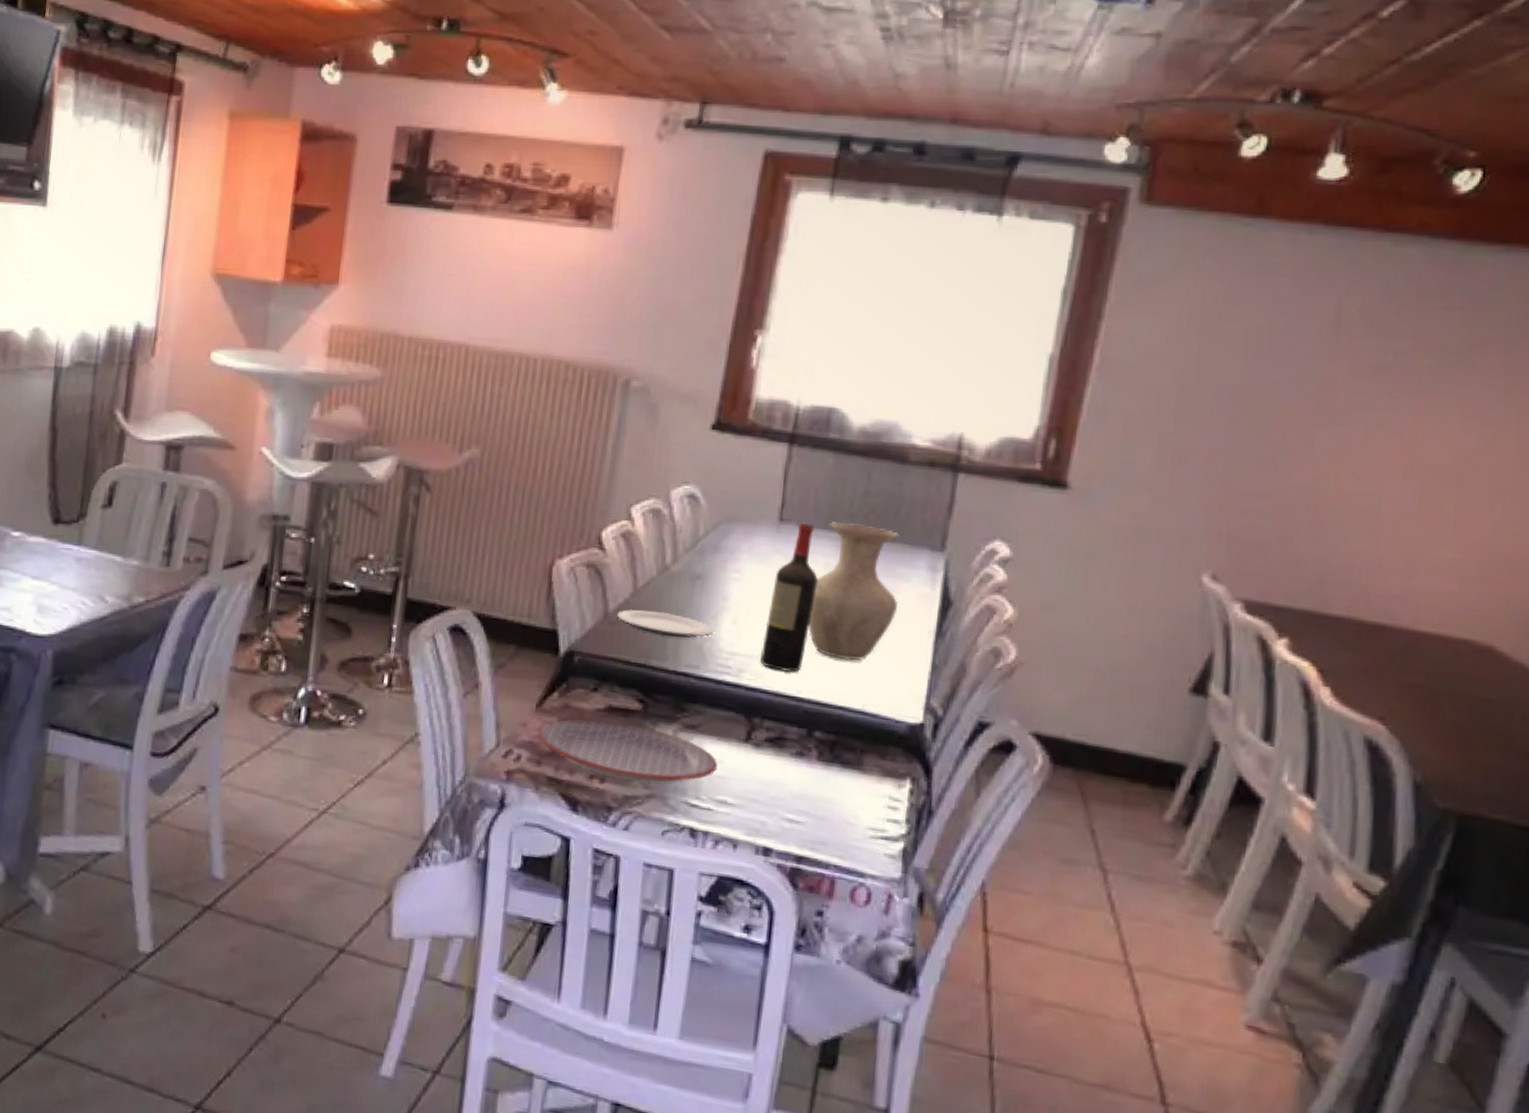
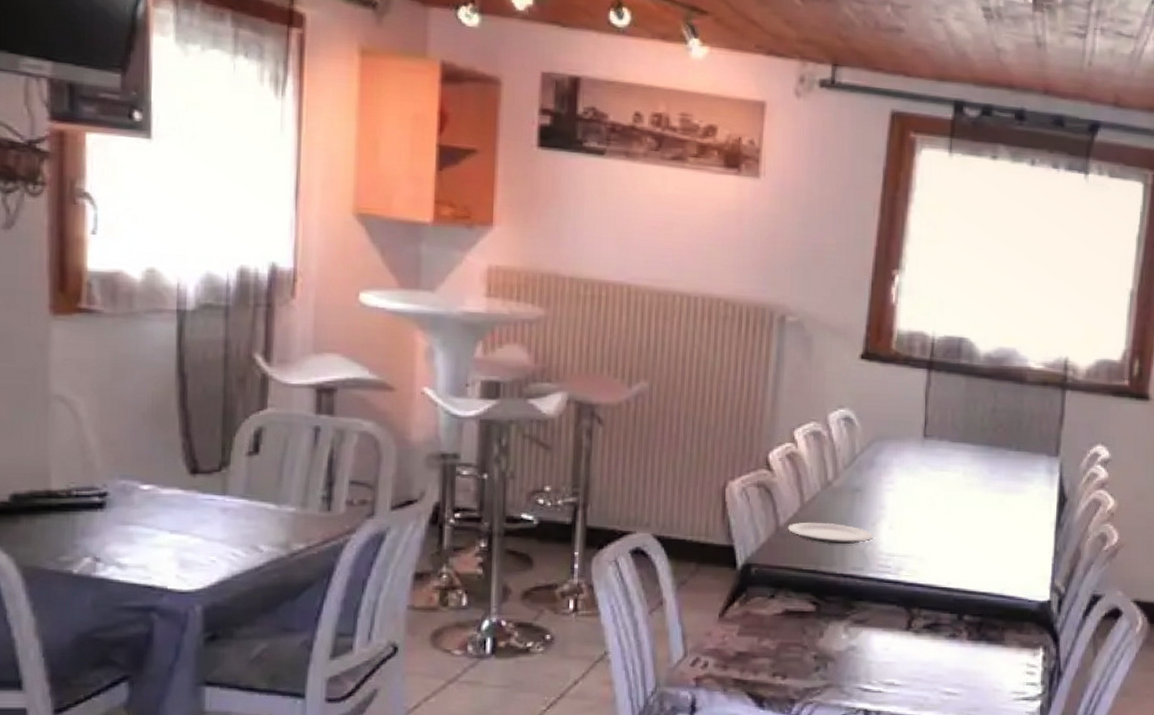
plate: present [538,719,717,783] -> none [723,623,884,674]
wine bottle: present [760,522,818,672] -> none [914,437,959,567]
vase: present [808,521,899,662] -> none [953,435,1025,553]

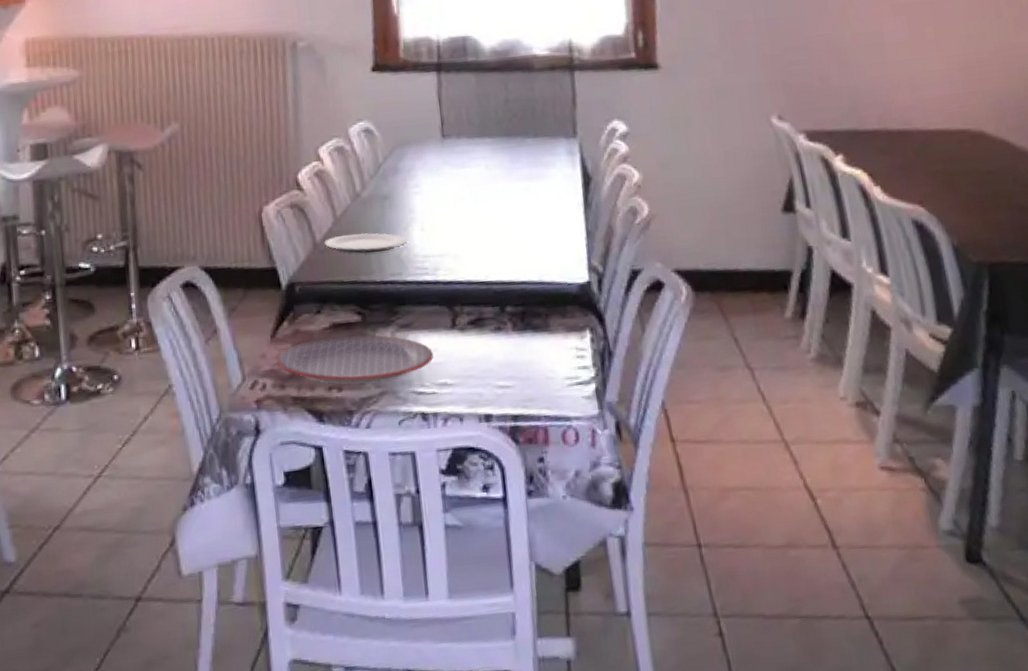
plate: none [723,623,884,674] -> present [277,335,433,384]

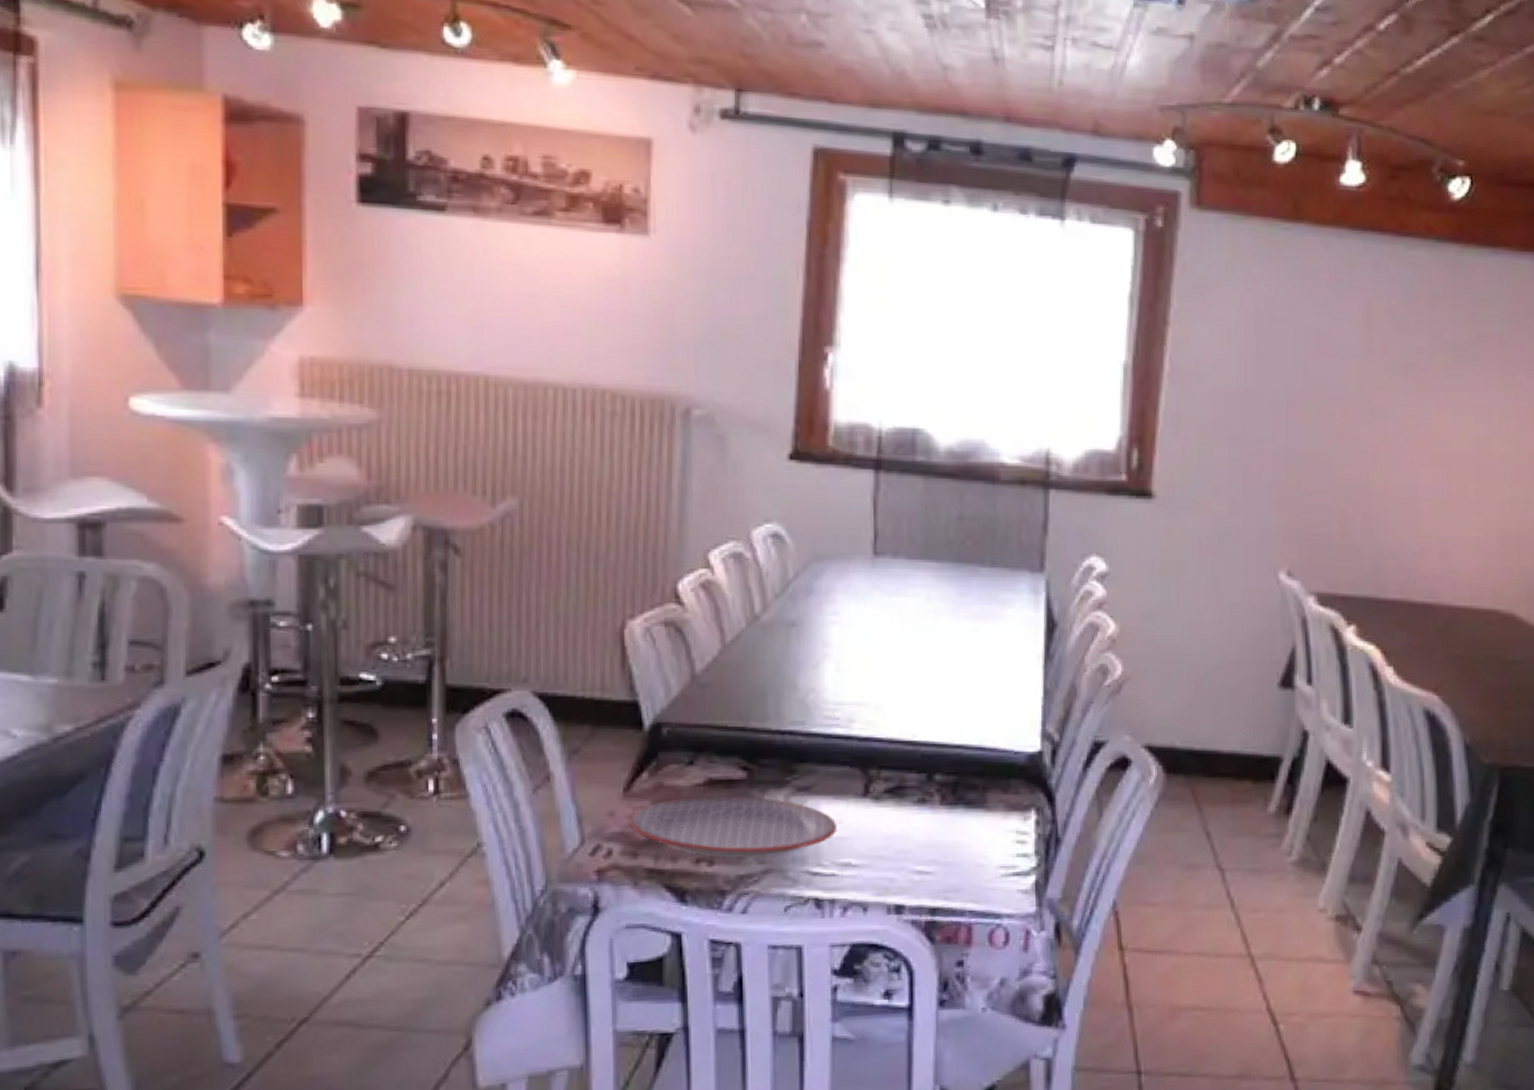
plate: present [324,233,407,254] -> none [705,666,816,693]

